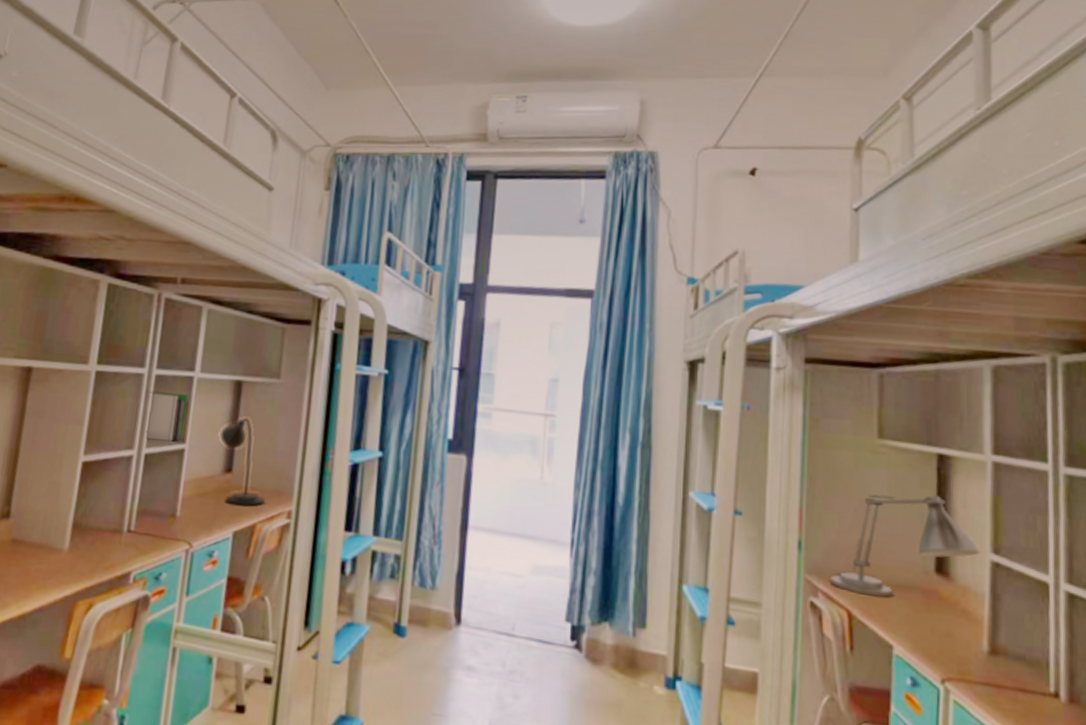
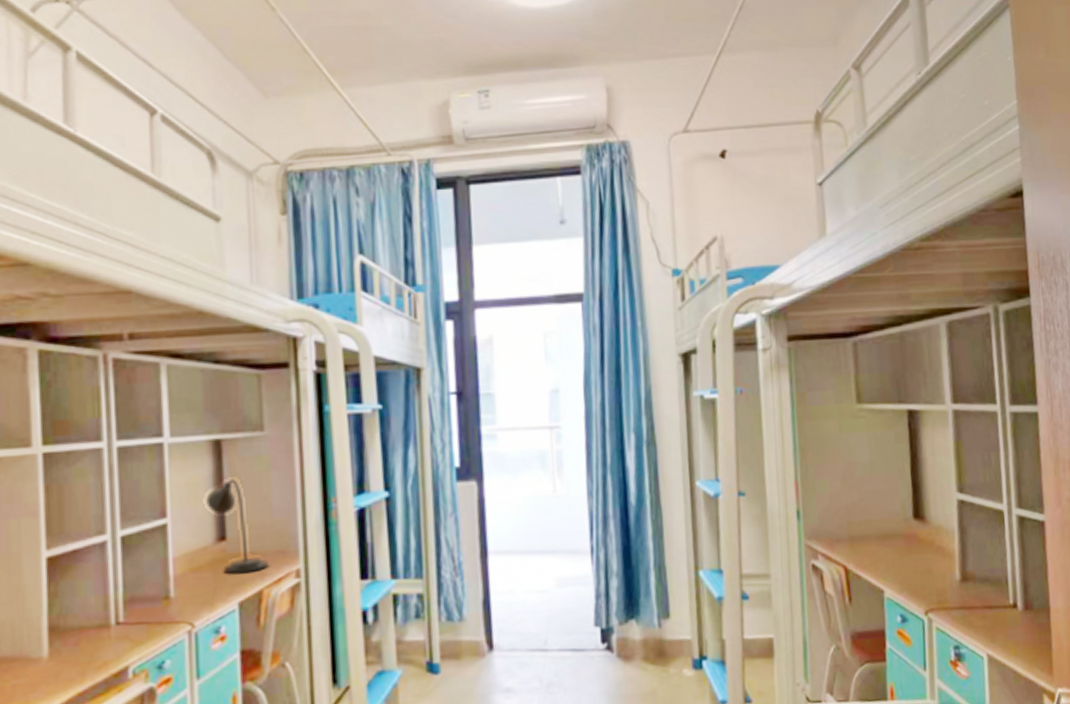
books: present [145,391,188,442] -> none [114,464,162,520]
desk lamp: present [830,494,980,598] -> none [827,449,948,550]

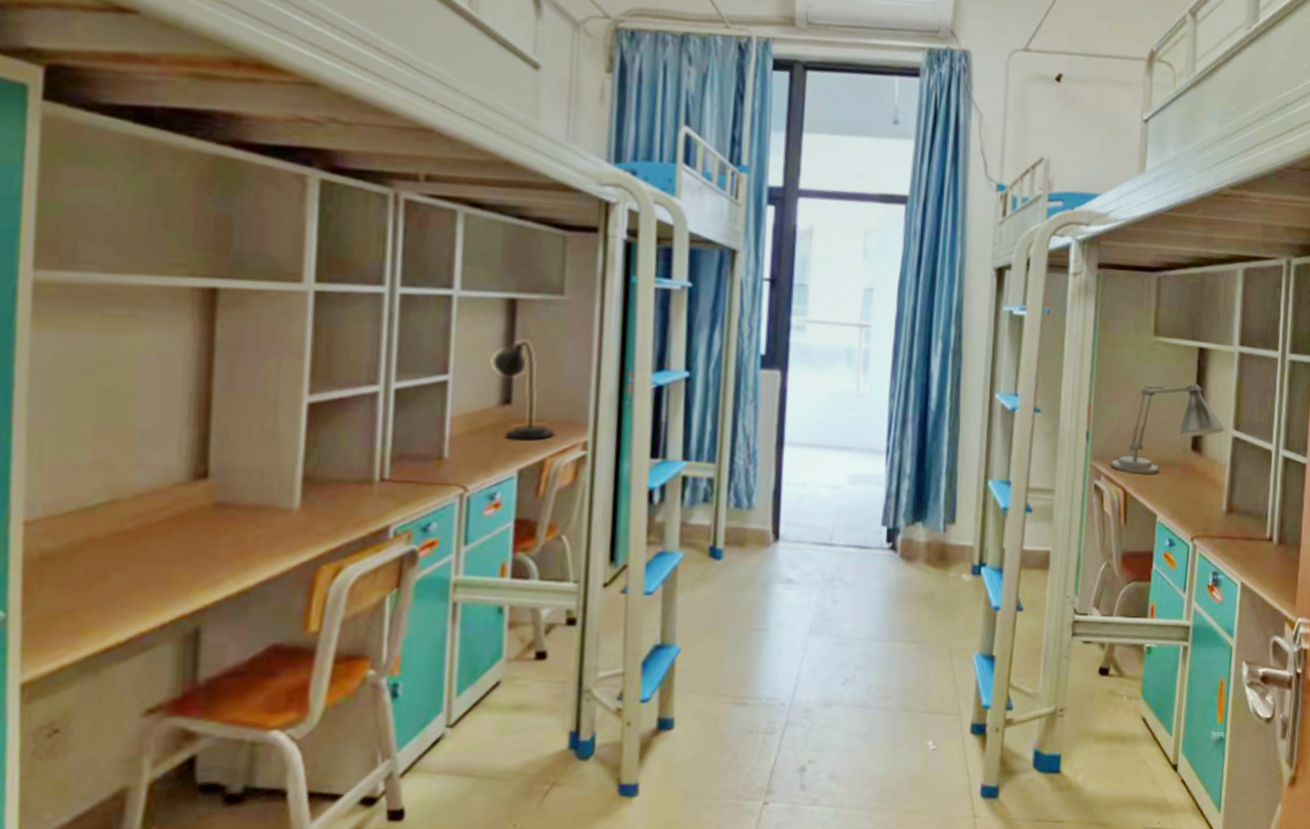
desk lamp: none [827,449,948,550] -> present [1111,384,1225,474]

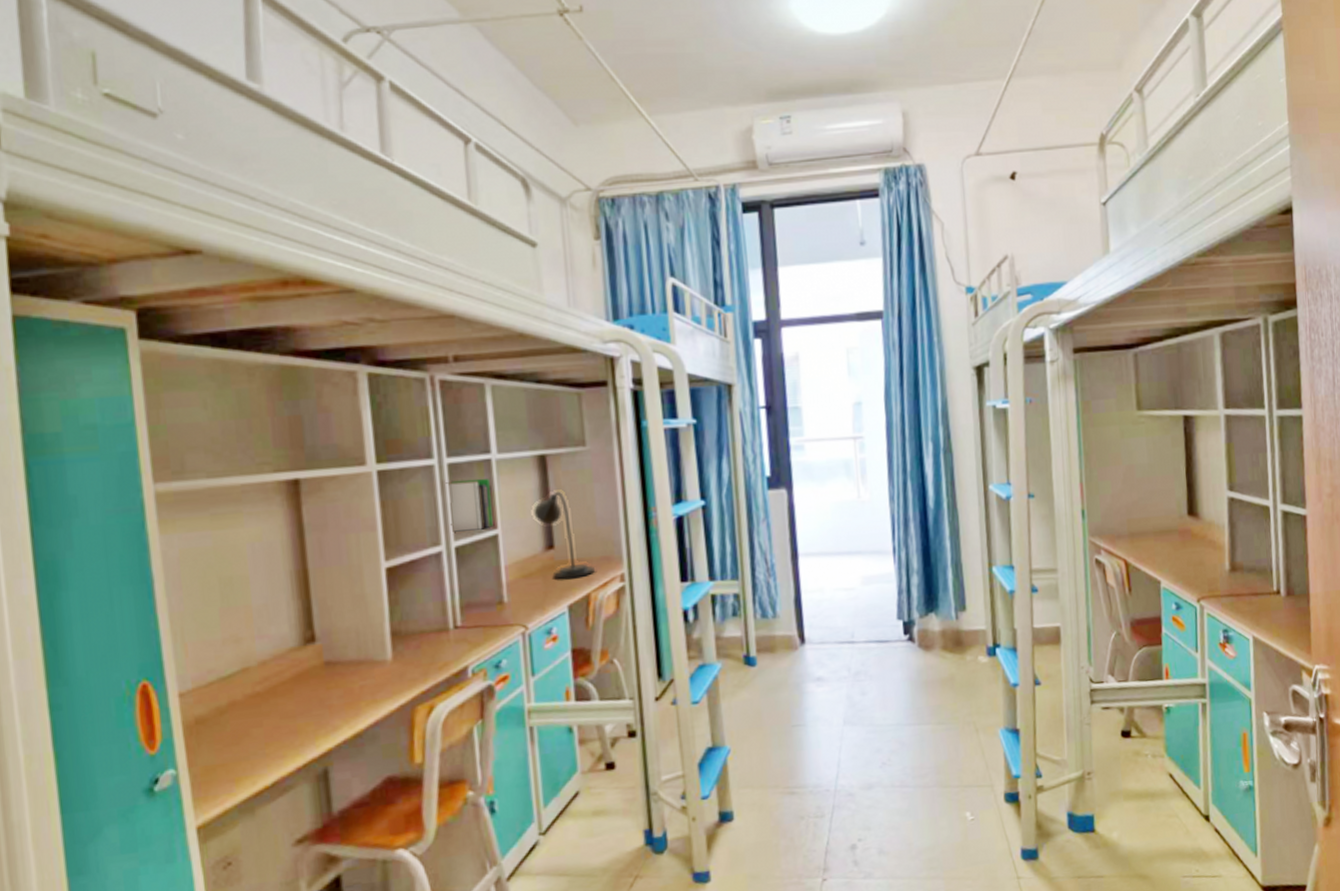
books: none [393,313,447,373] -> present [445,479,493,532]
desk lamp: present [1111,384,1225,474] -> none [1109,451,1219,545]

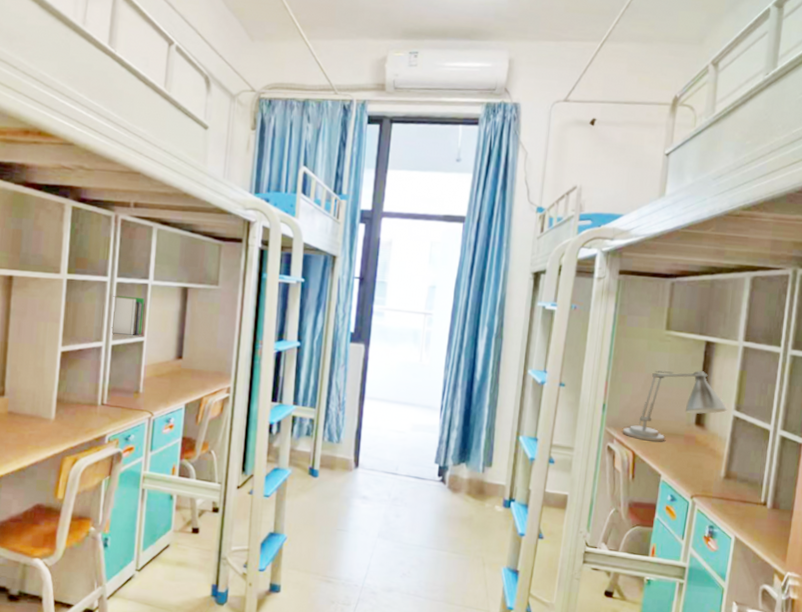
desk lamp: present [534,491,595,580] -> none [172,316,209,384]
desk lamp: none [1109,451,1219,545] -> present [623,370,727,442]

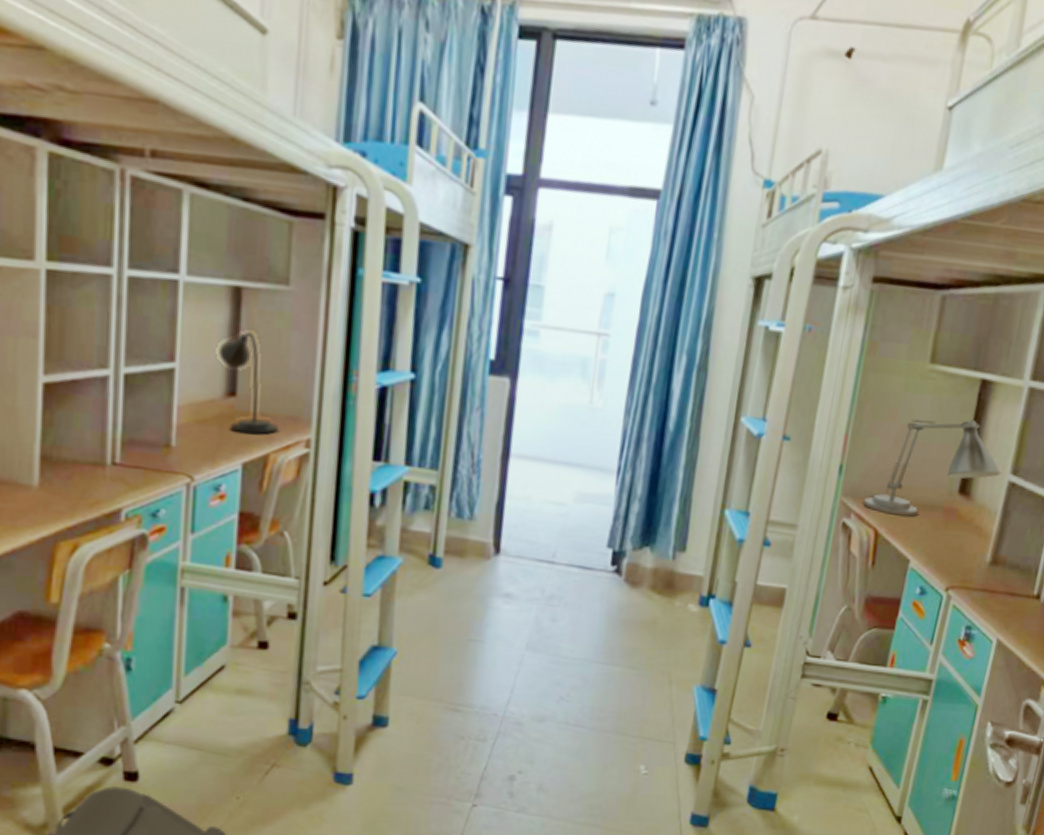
books: present [111,295,144,335] -> none [122,297,173,360]
desk lamp: none [172,316,209,384] -> present [219,331,278,435]

